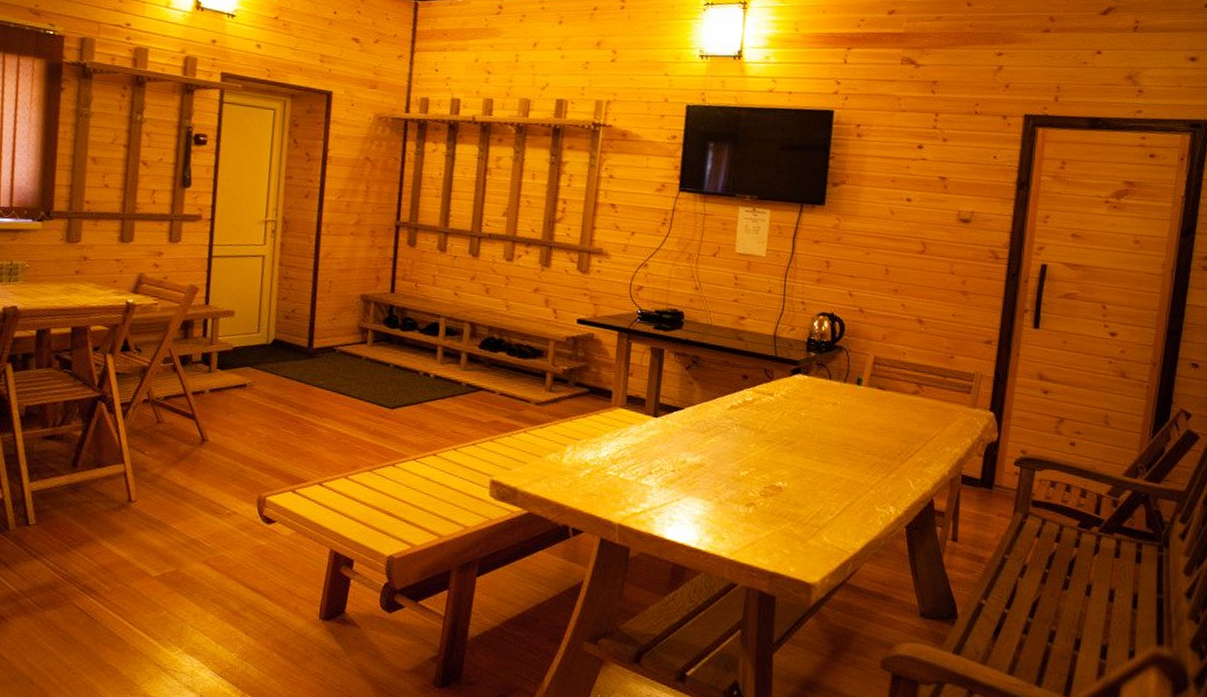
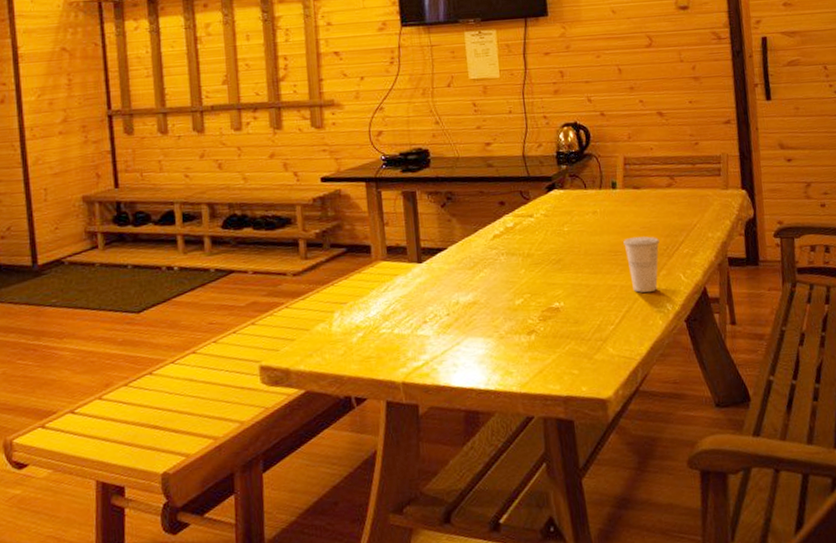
cup: none [858,435,895,492] -> present [623,236,660,293]

